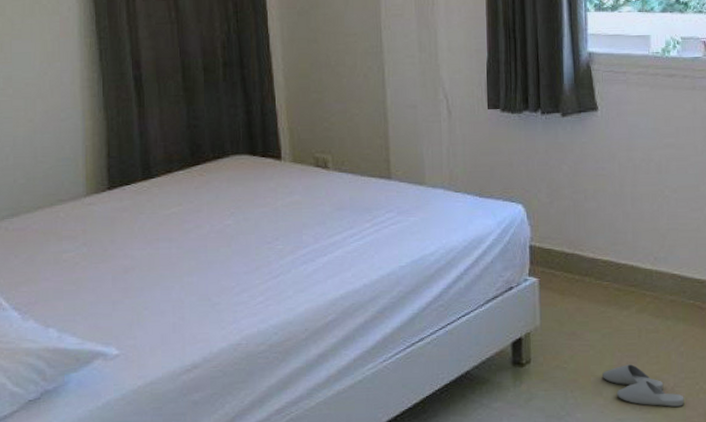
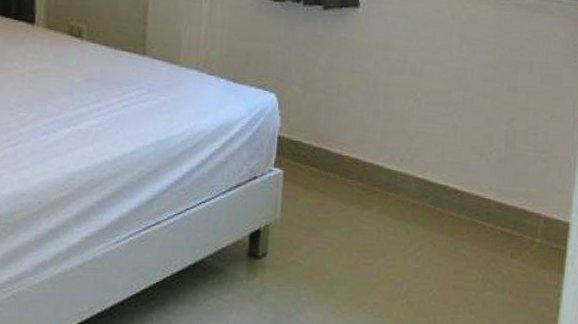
slippers: present [602,364,684,407] -> none [337,265,416,312]

